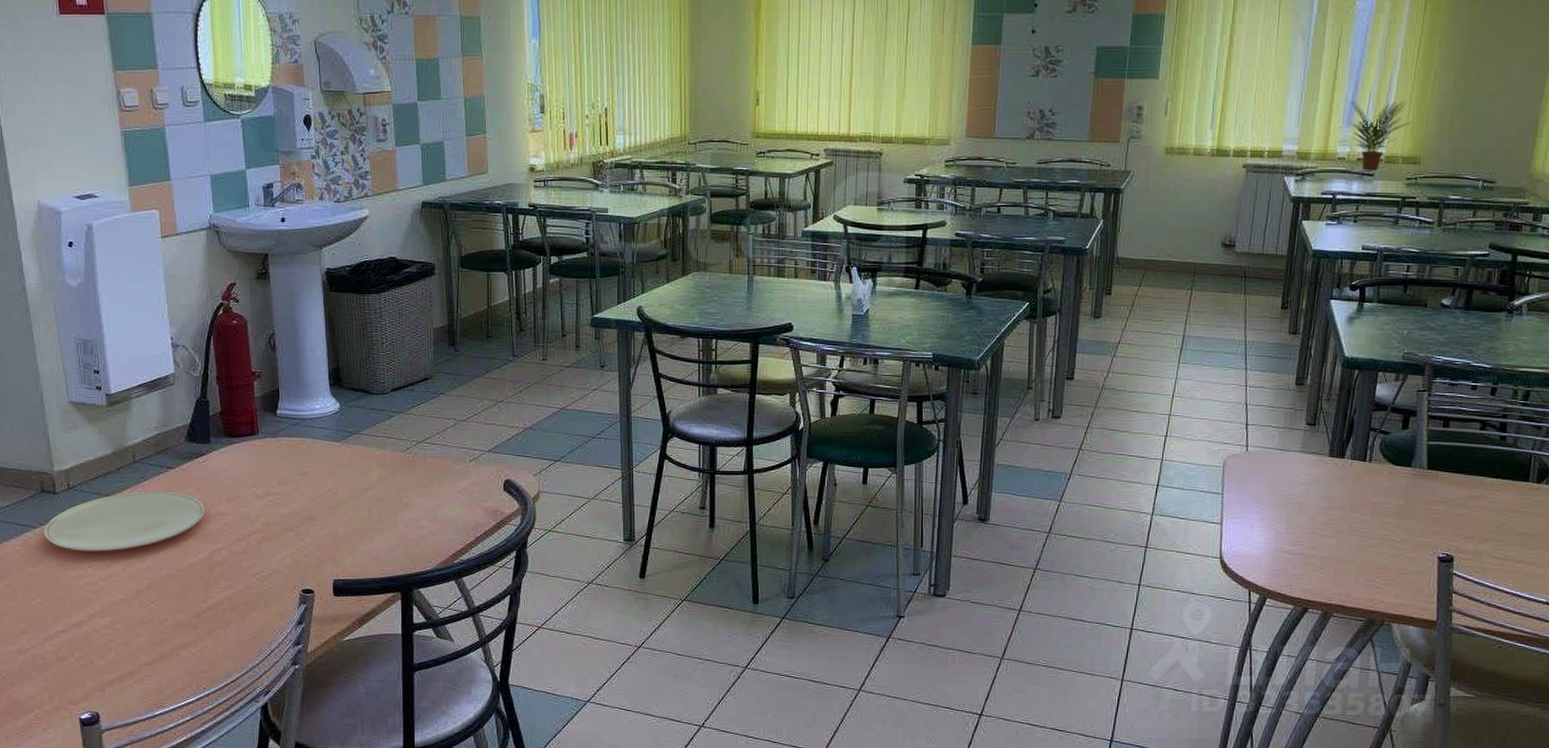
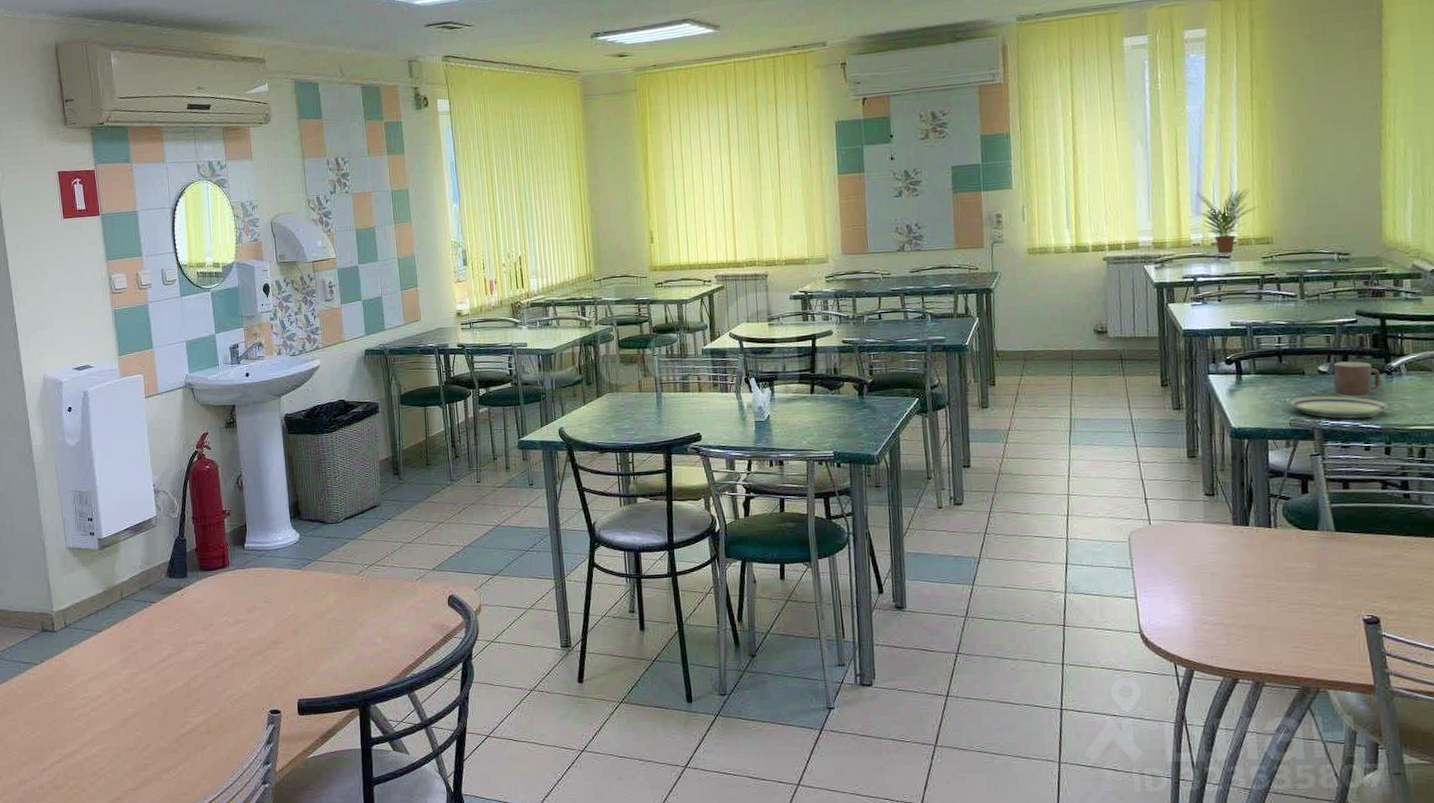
plate: present [44,491,205,552] -> none [44,624,183,685]
plate: none [1407,330,1503,356] -> present [1290,395,1389,419]
mug: none [1452,296,1502,336] -> present [1333,361,1381,399]

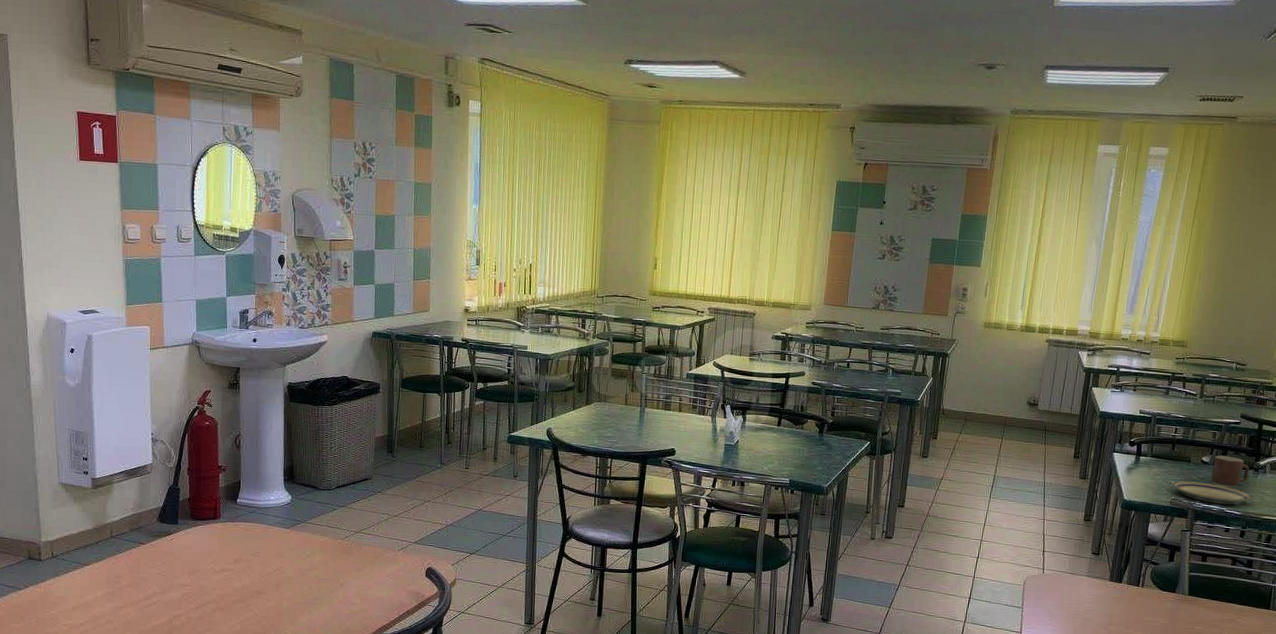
potted plant: present [1196,188,1258,254] -> none [1131,293,1181,351]

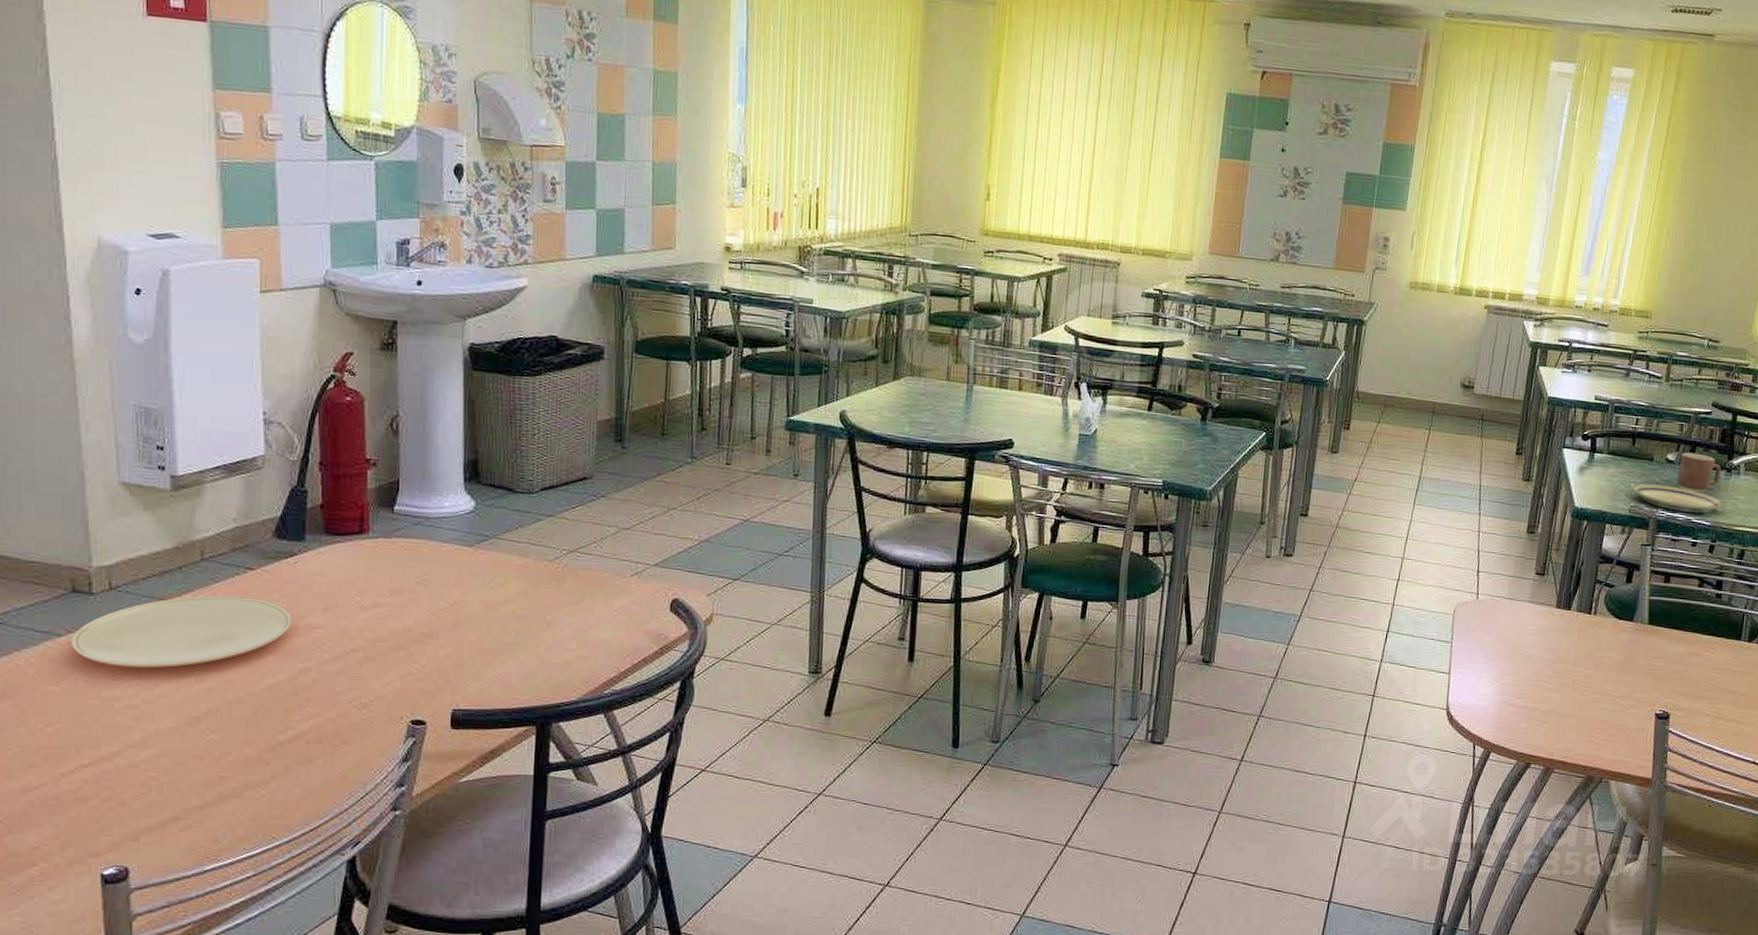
plate: none [28,562,169,613] -> present [71,595,291,668]

